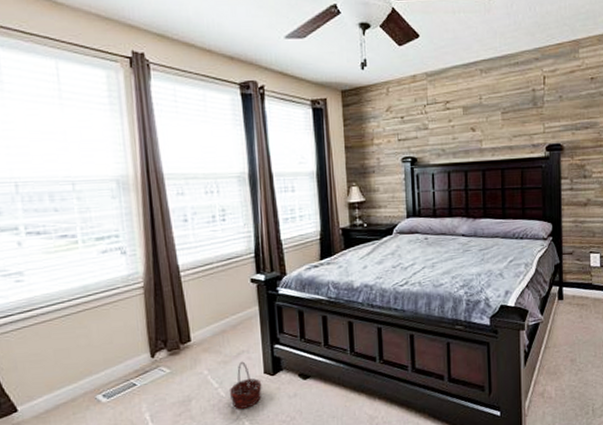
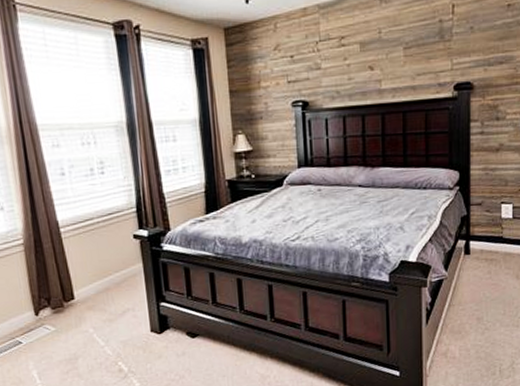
basket: present [229,361,262,409] -> none [115,319,149,367]

